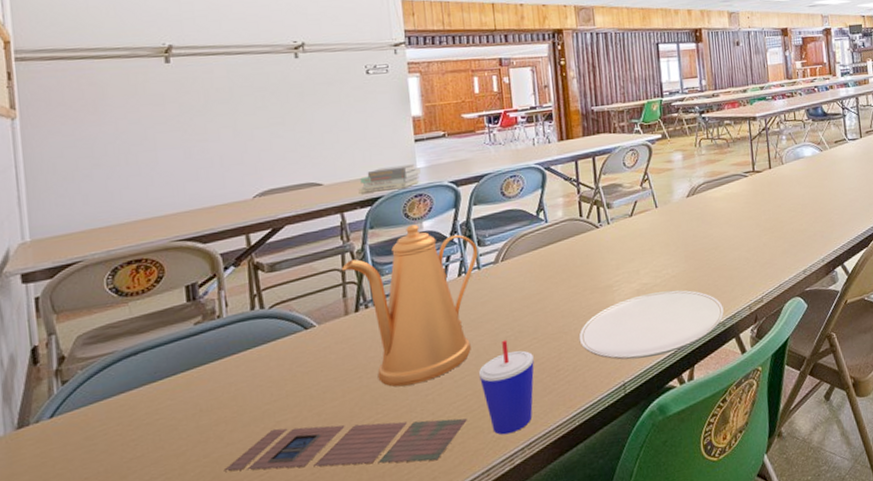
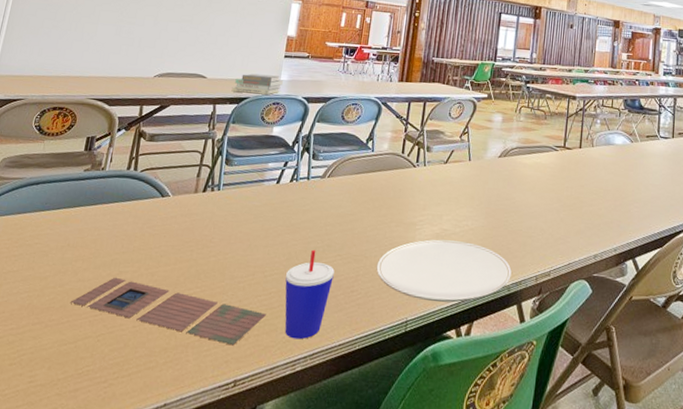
coffee pot: present [341,224,478,387] -> none [201,127,312,270]

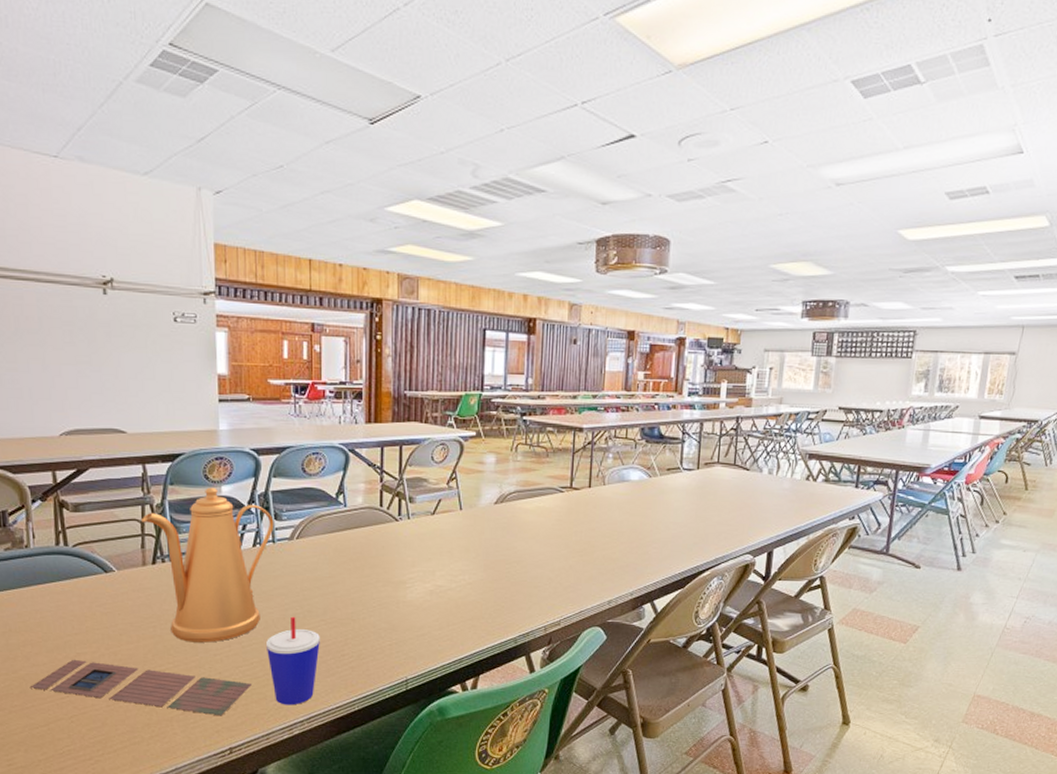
coffee pot: none [201,127,312,270] -> present [140,487,274,643]
books: present [231,73,283,95] -> none [160,424,223,449]
plate: present [376,239,512,303] -> none [366,596,517,660]

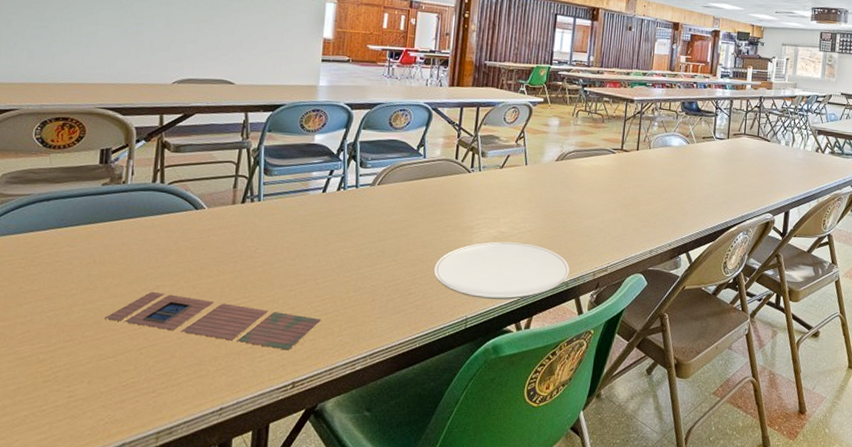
coffee pot: present [140,487,274,643] -> none [236,135,359,279]
beverage cup: present [266,616,320,705] -> none [339,256,390,341]
plate: none [366,596,517,660] -> present [433,241,570,300]

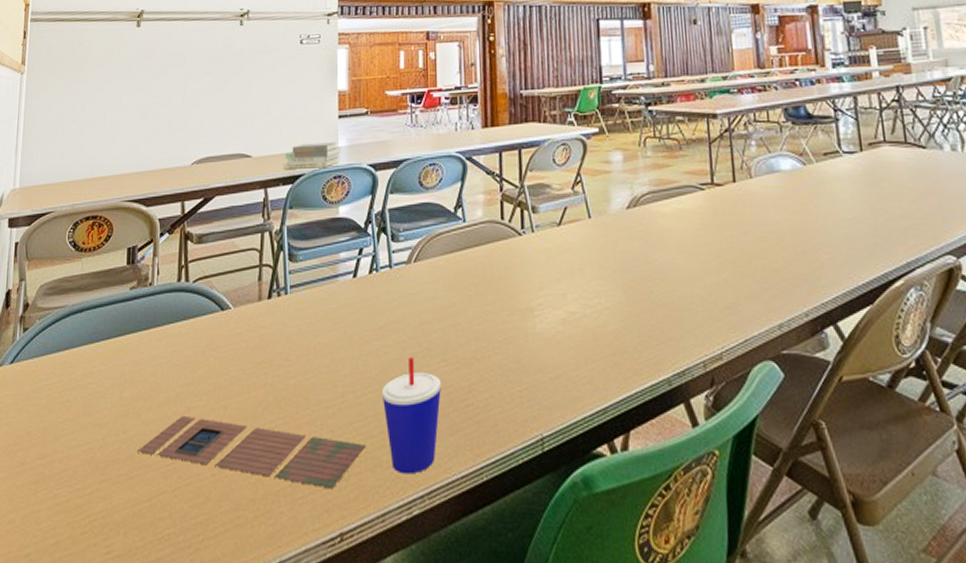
books: none [264,79,322,102] -> present [282,142,341,170]
beverage cup: none [339,256,390,341] -> present [382,356,441,474]
plate: present [433,241,570,300] -> none [492,326,670,410]

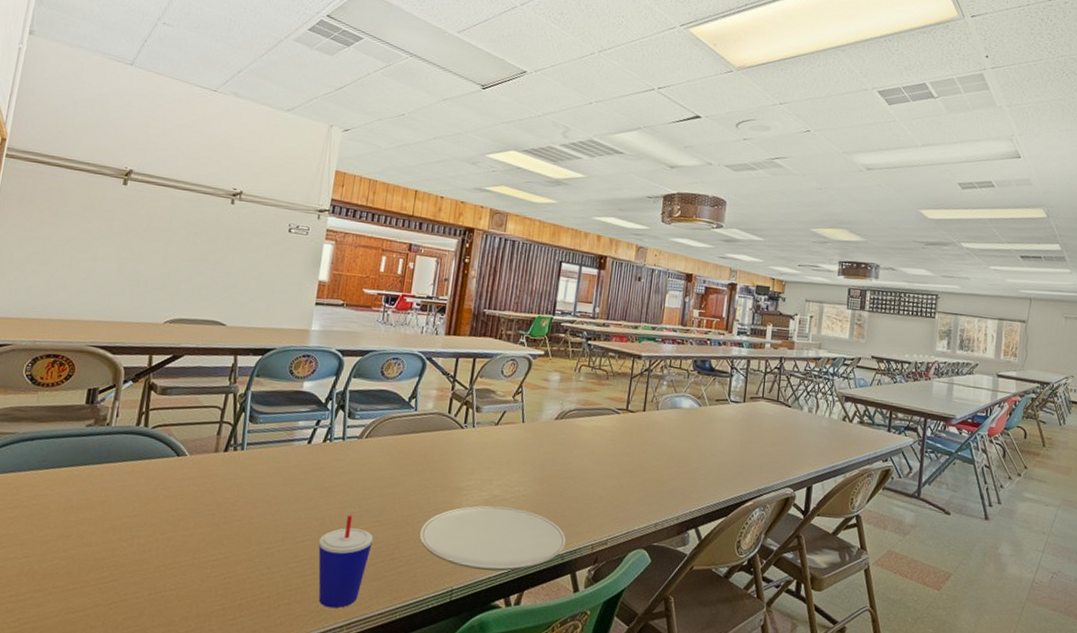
papers: present [137,415,366,489] -> none [76,541,298,615]
books: present [282,142,341,170] -> none [255,321,314,346]
plate: none [492,326,670,410] -> present [419,505,566,571]

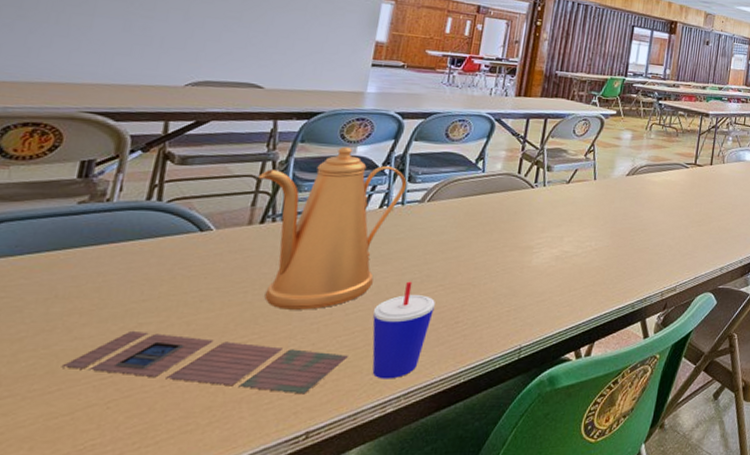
papers: none [76,541,298,615] -> present [61,330,348,395]
coffee pot: none [222,382,348,536] -> present [257,146,407,310]
plate: present [419,505,566,571] -> none [486,262,637,326]

